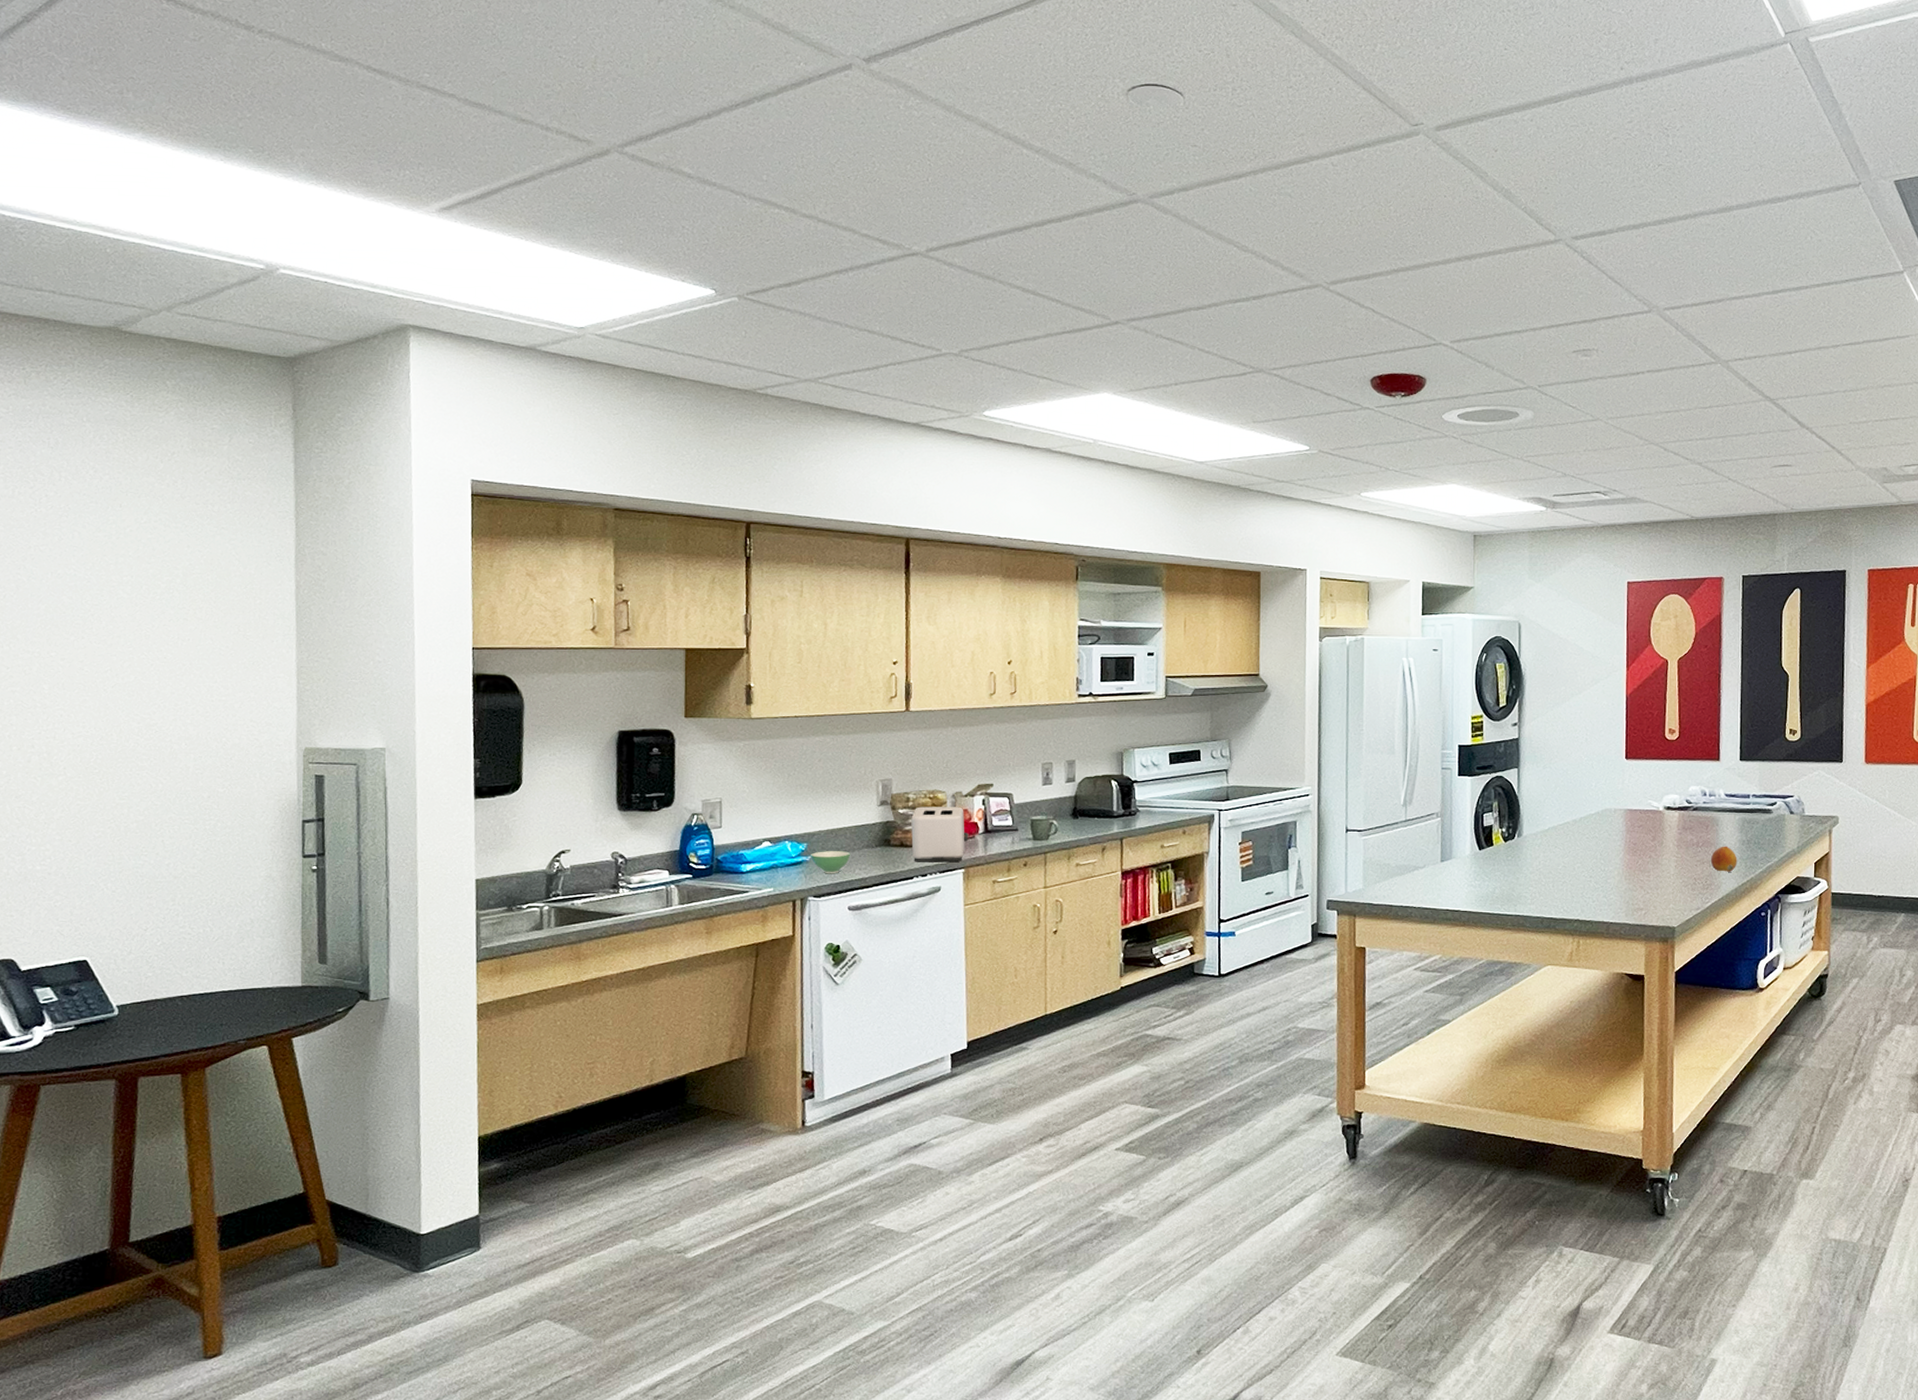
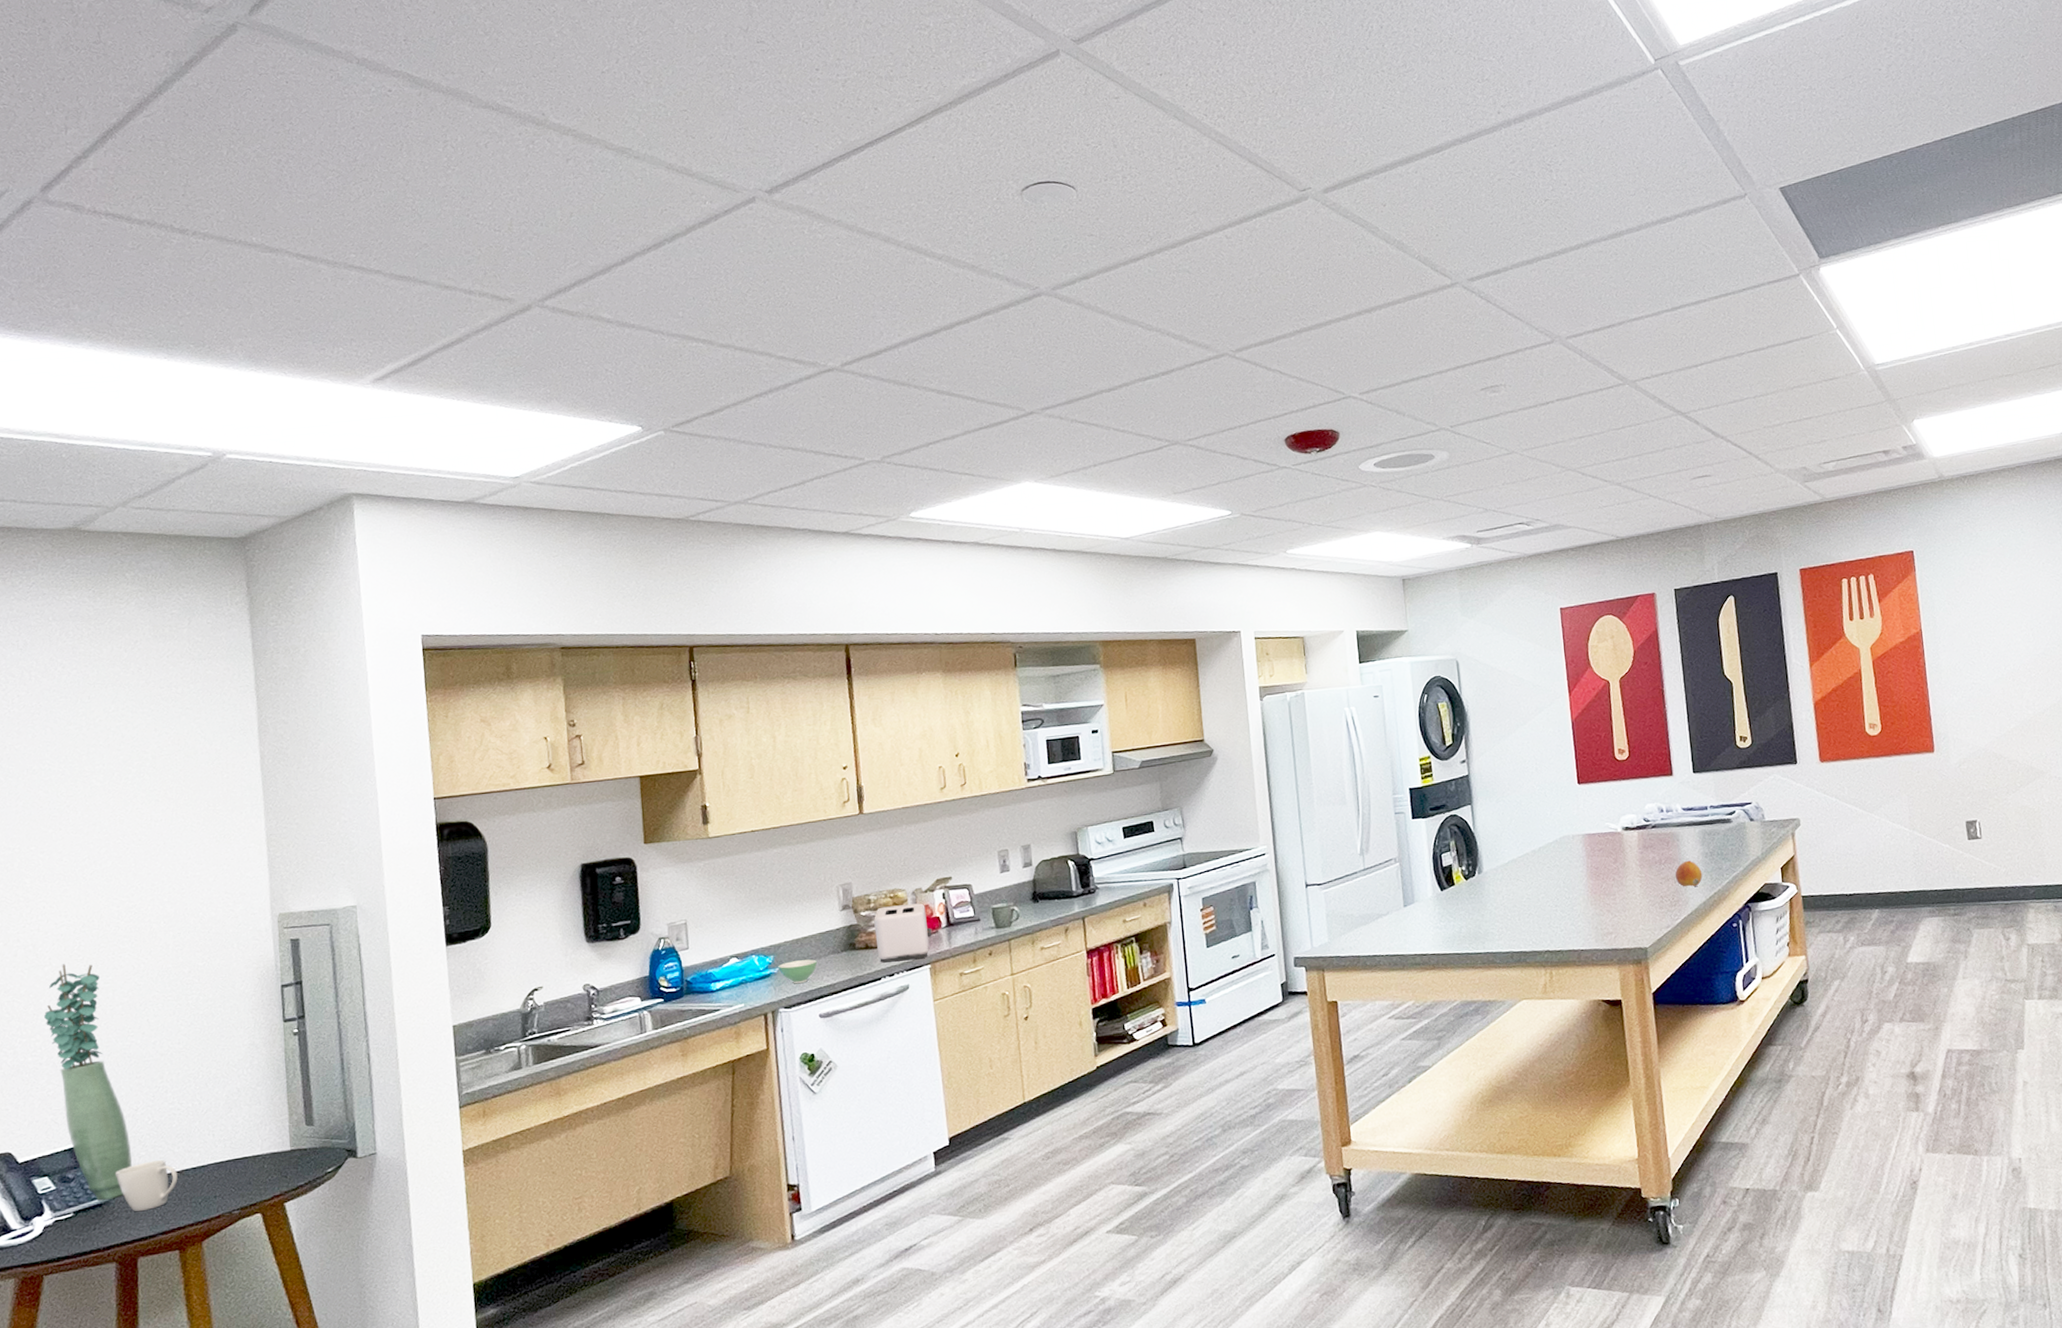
vase: none [56,775,139,1018] -> present [44,964,133,1202]
mug: none [119,983,184,1032] -> present [115,1160,178,1212]

